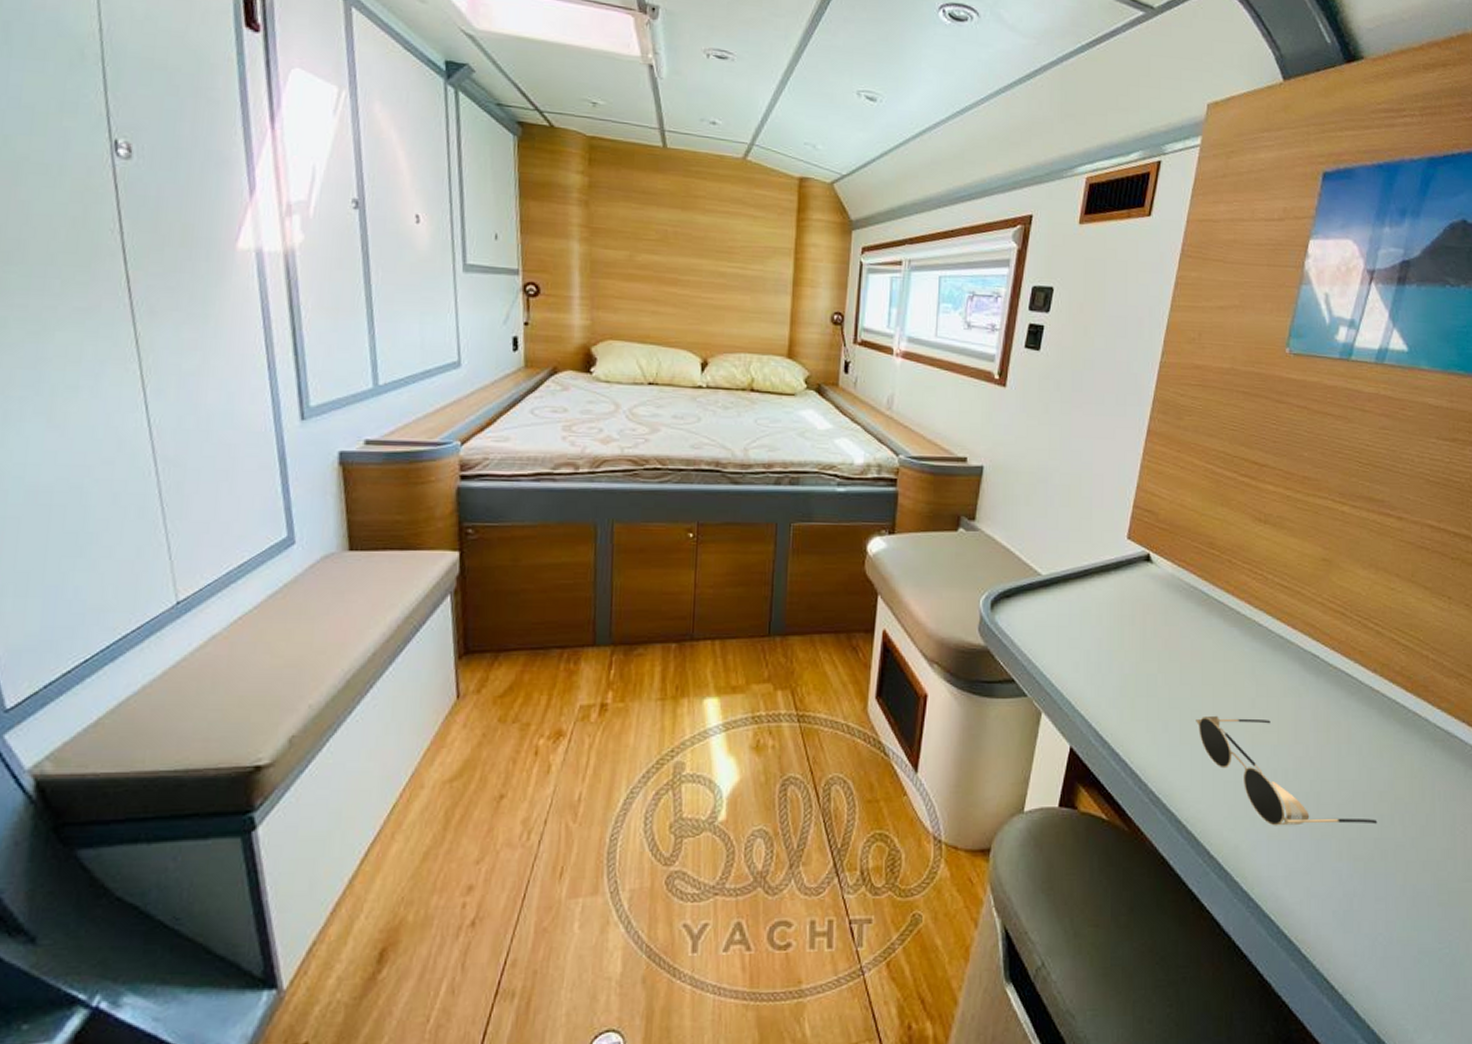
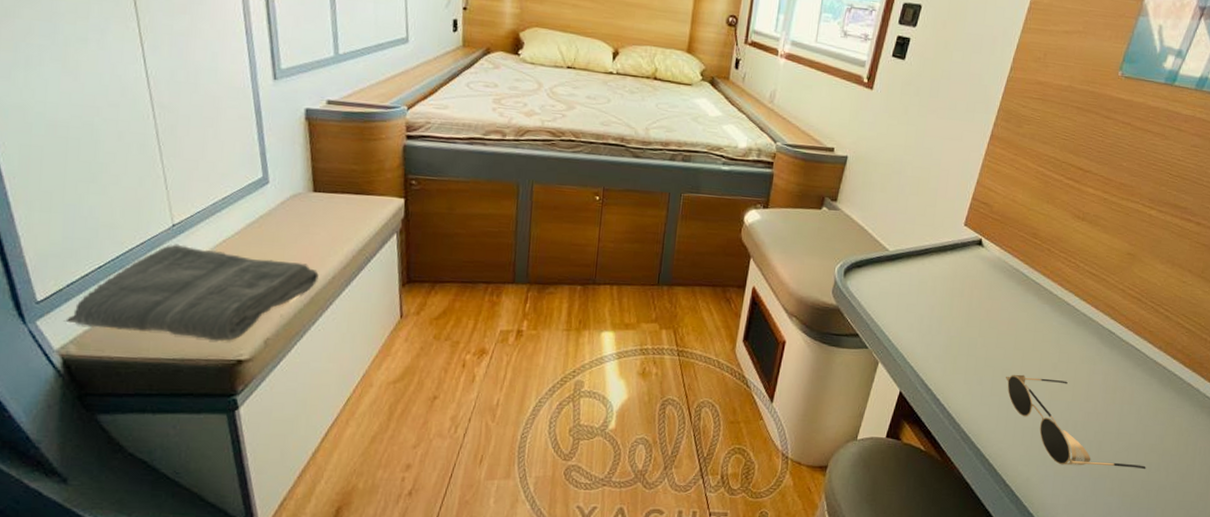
towel: none [38,626,356,744] -> present [64,244,319,342]

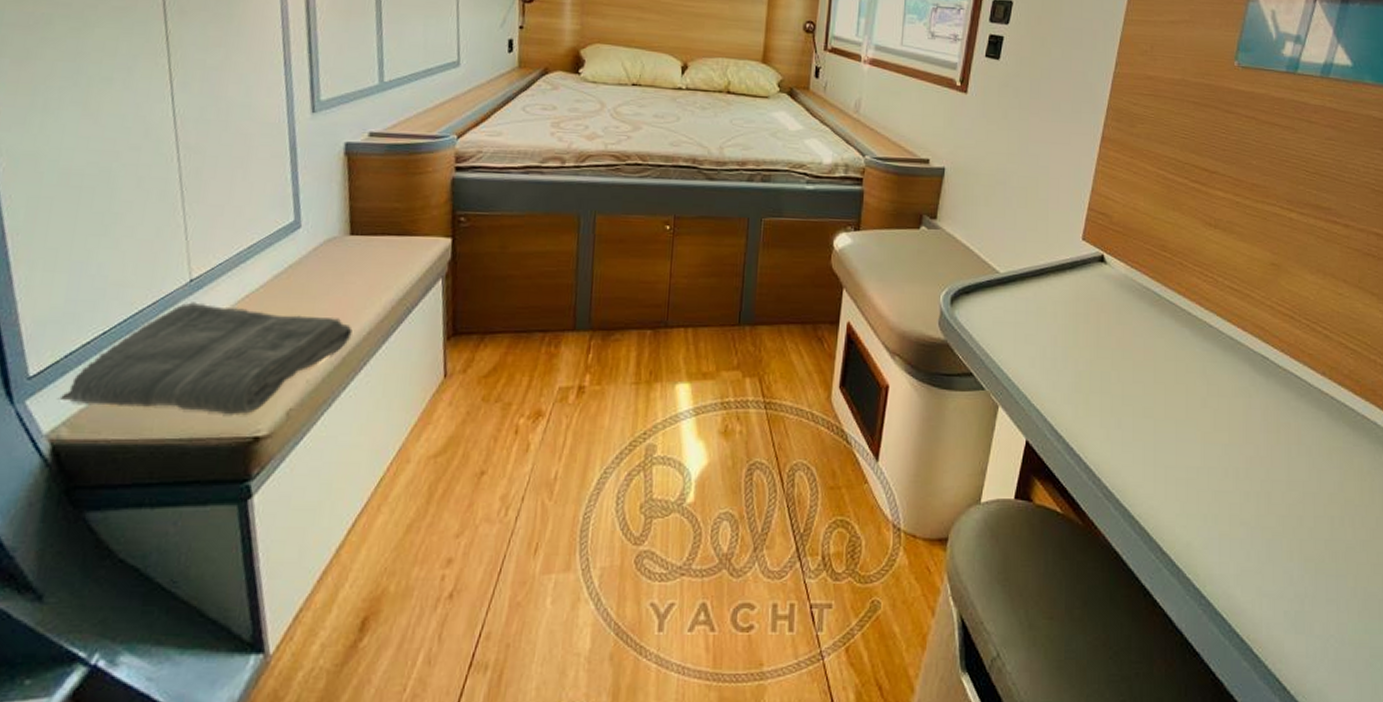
sunglasses: present [1006,374,1146,470] -> none [1148,413,1328,526]

